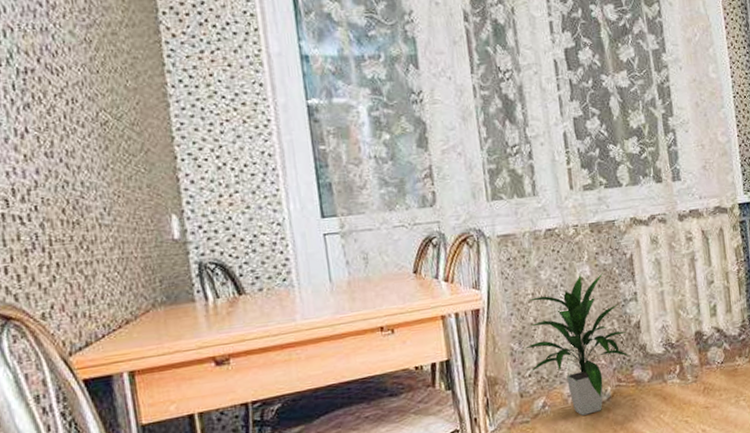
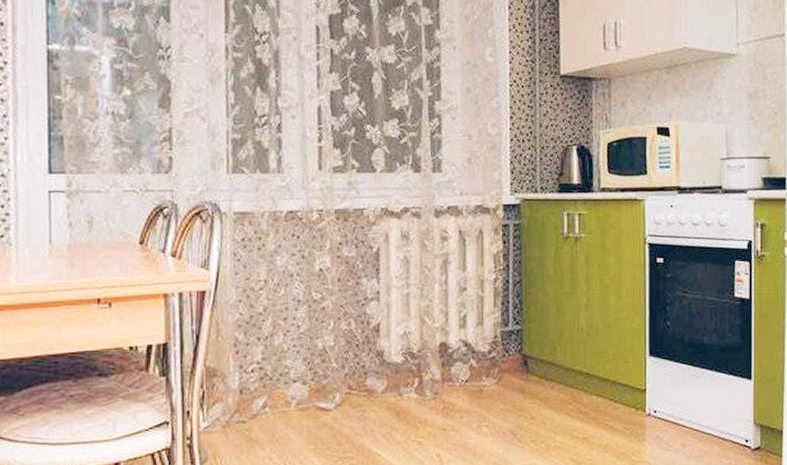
indoor plant: present [524,271,631,416] -> none [249,264,365,422]

